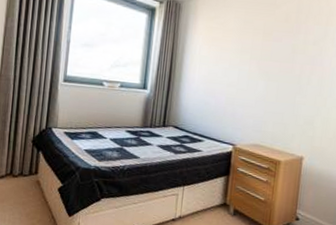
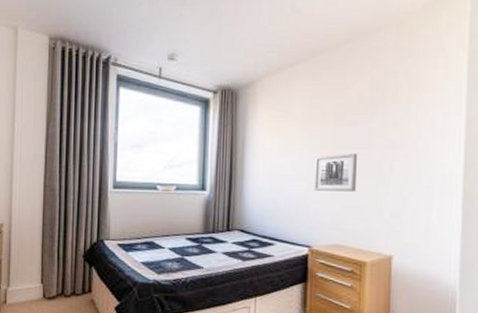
wall art: none [241,65,281,100] -> present [313,153,357,192]

